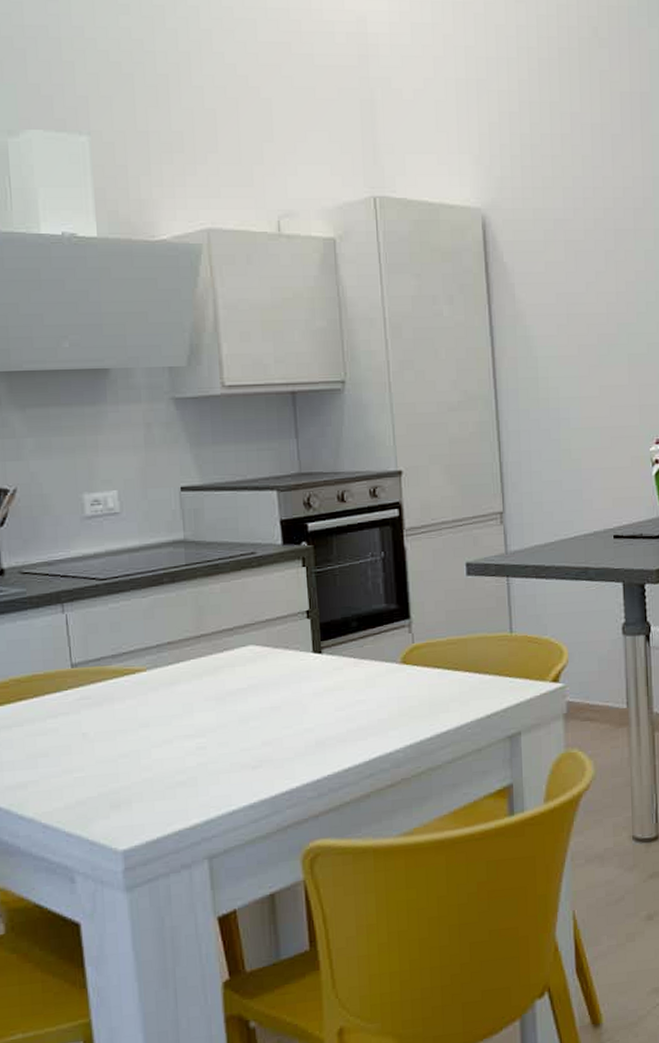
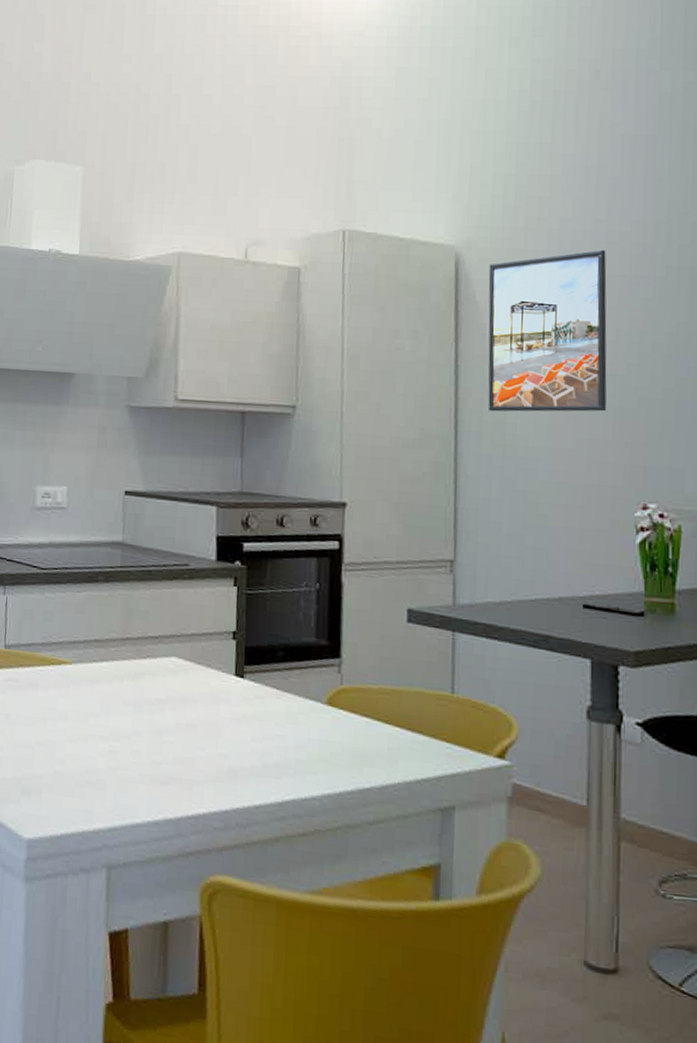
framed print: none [513,205,621,368] -> present [488,249,607,412]

